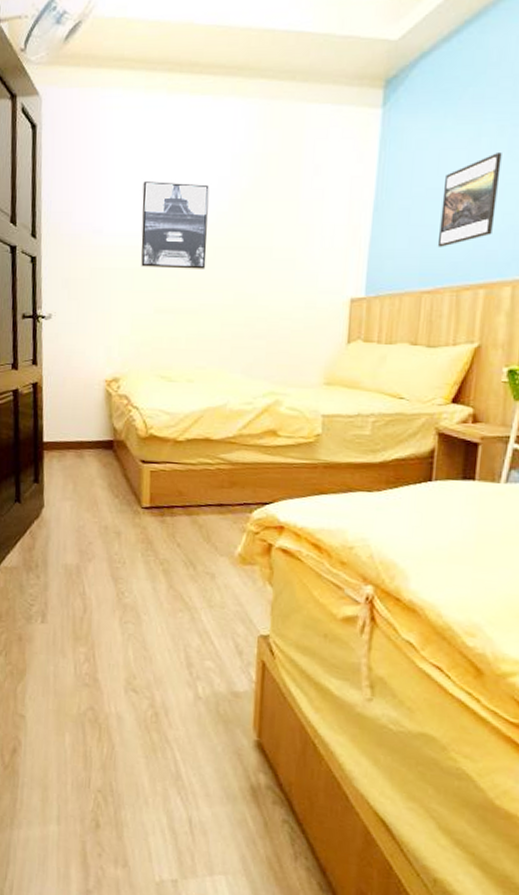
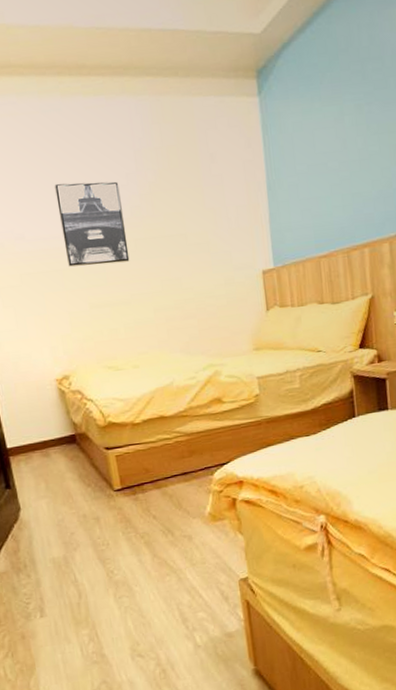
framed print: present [437,153,502,247] -> none [321,128,367,216]

